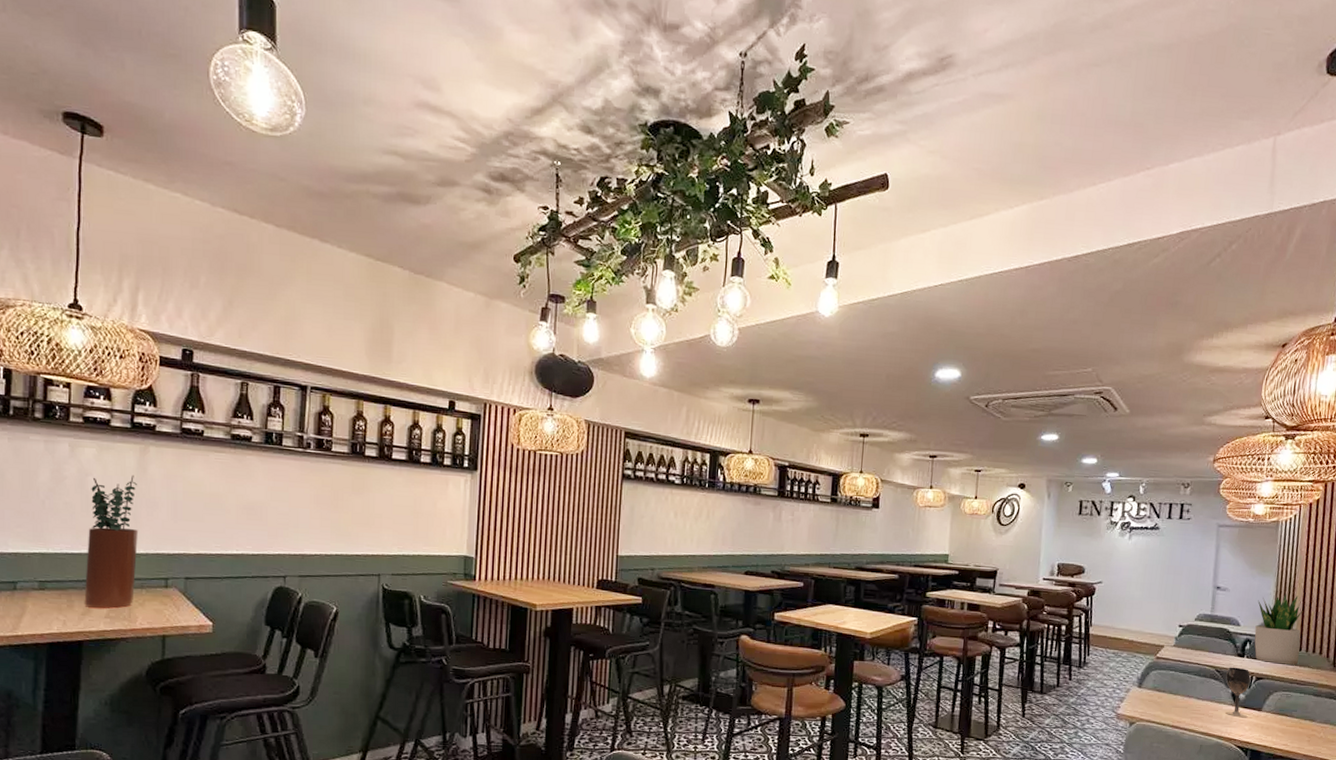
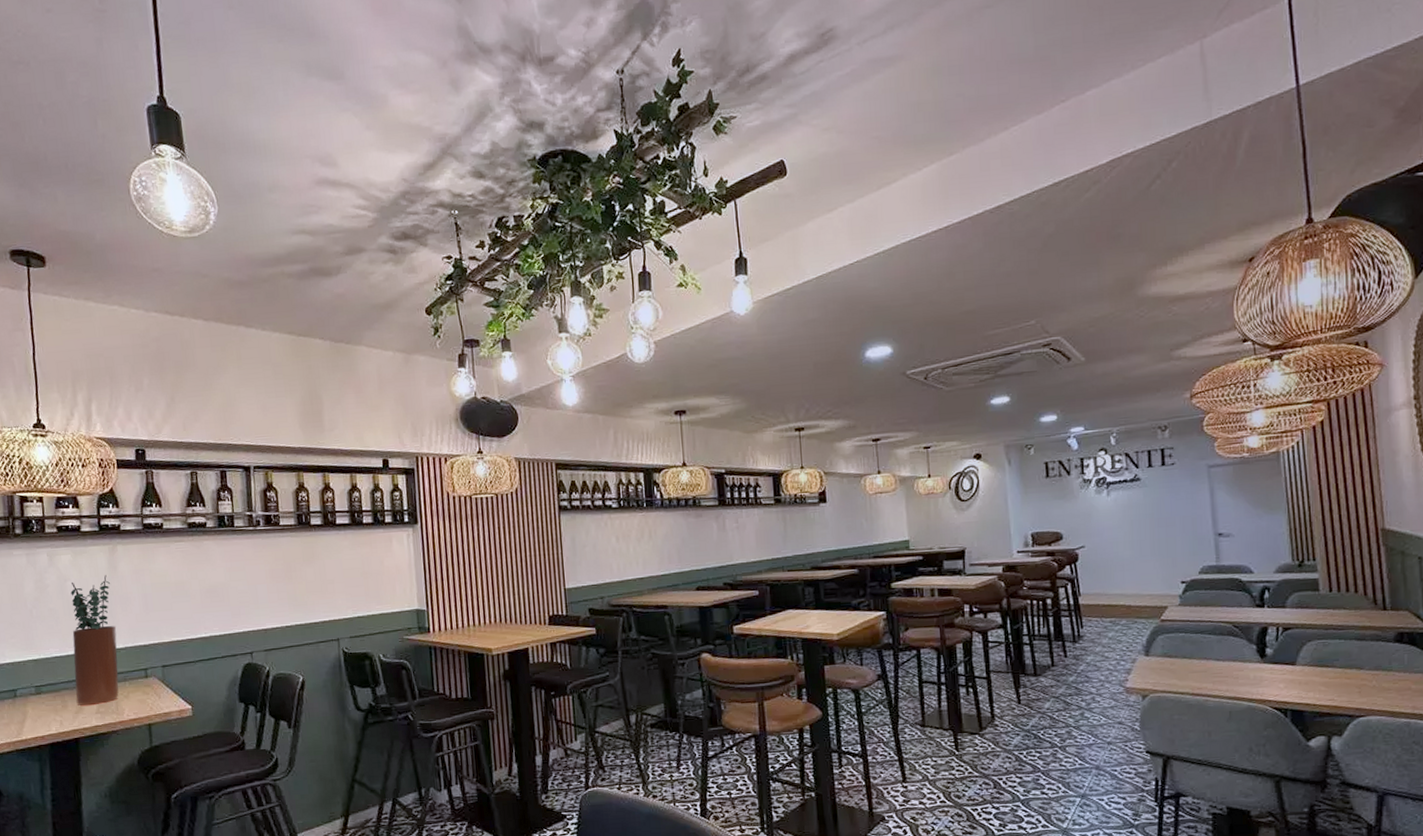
wine glass: present [1224,667,1251,718] -> none [1246,619,1281,676]
planter: present [1254,594,1303,665] -> none [1270,530,1330,610]

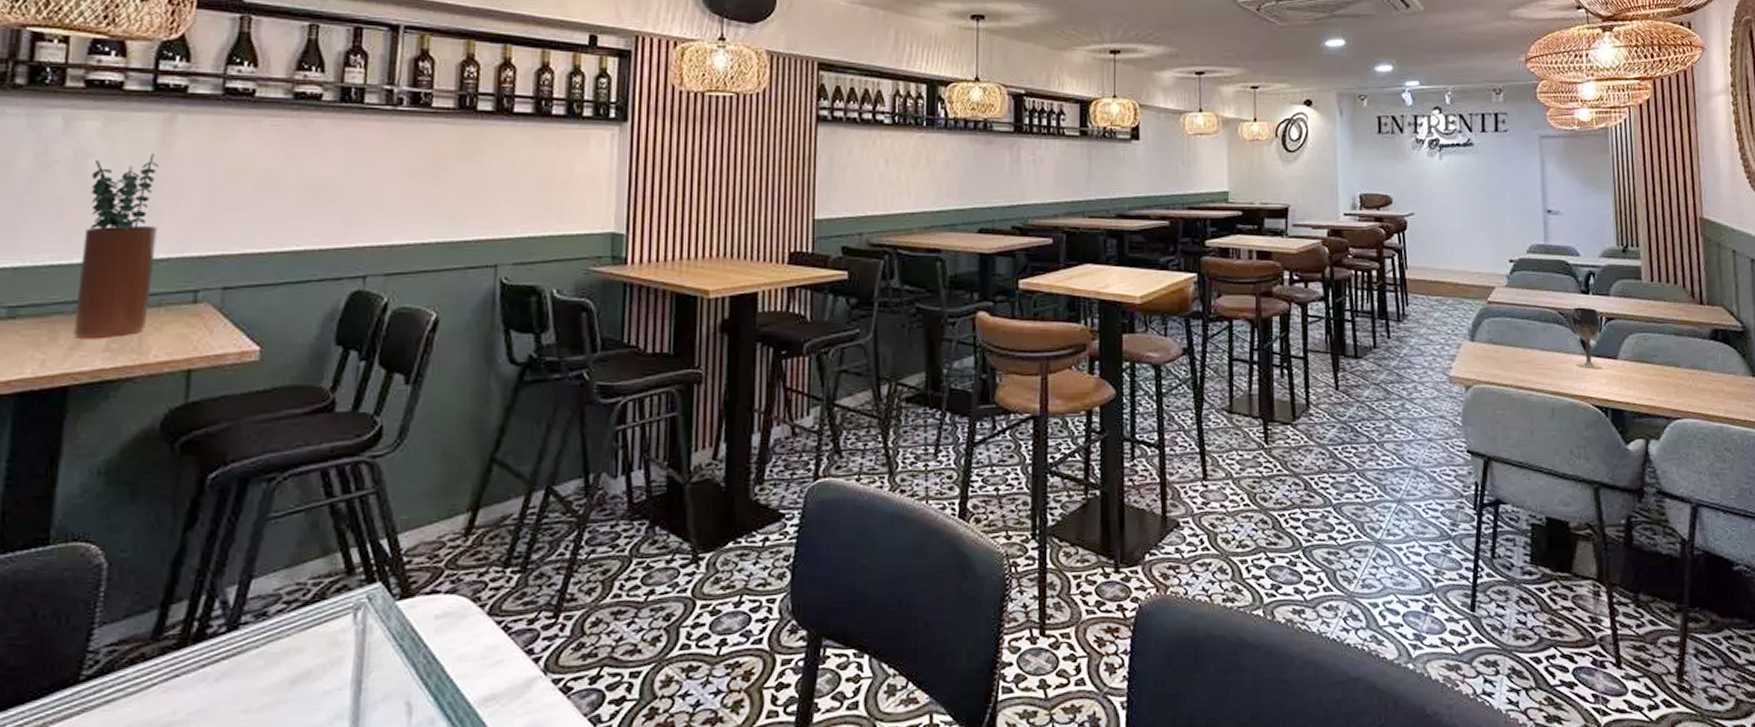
wine glass: none [1246,619,1281,676] -> present [1571,307,1603,370]

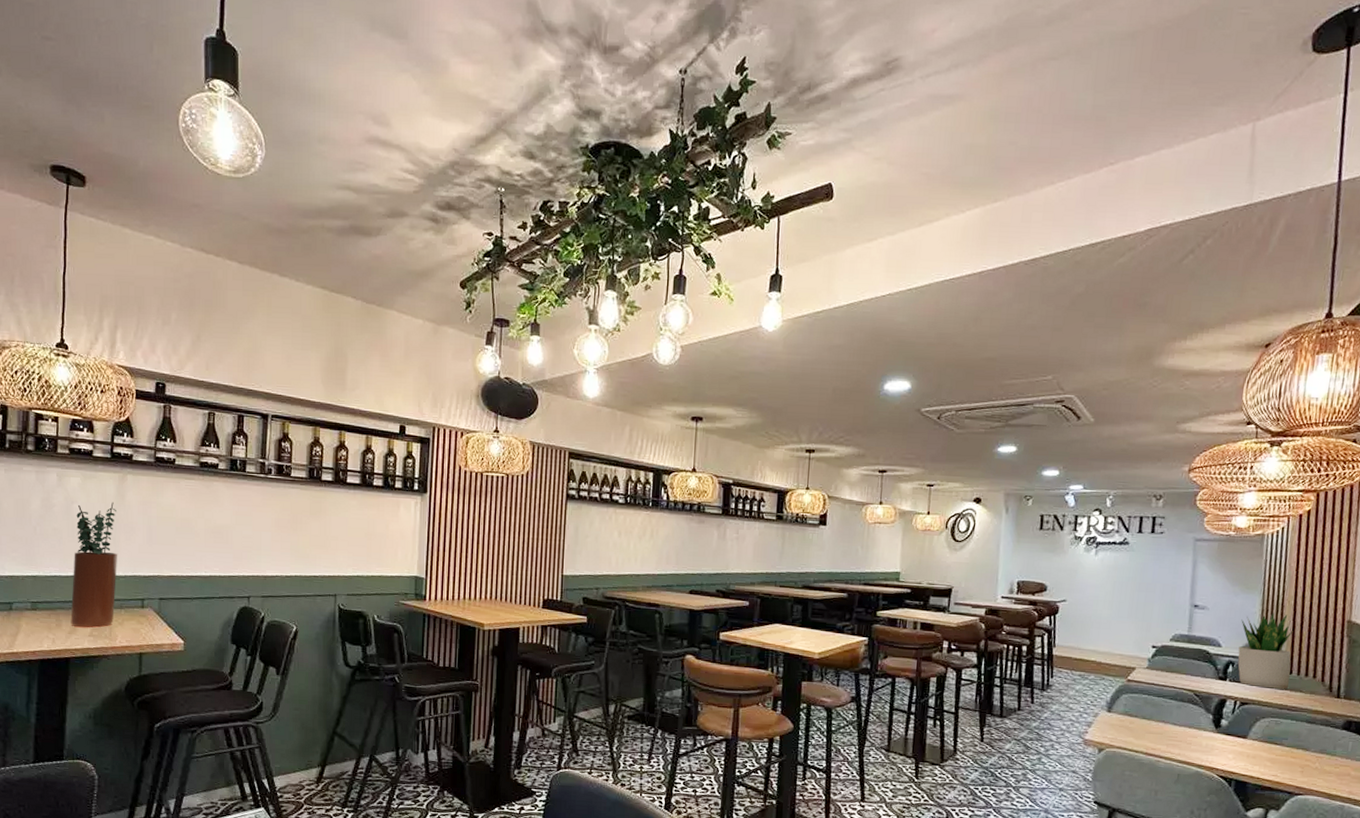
wine glass: present [1571,307,1603,370] -> none [1205,691,1235,746]
planter: none [1596,213,1651,299] -> present [1238,612,1293,689]

